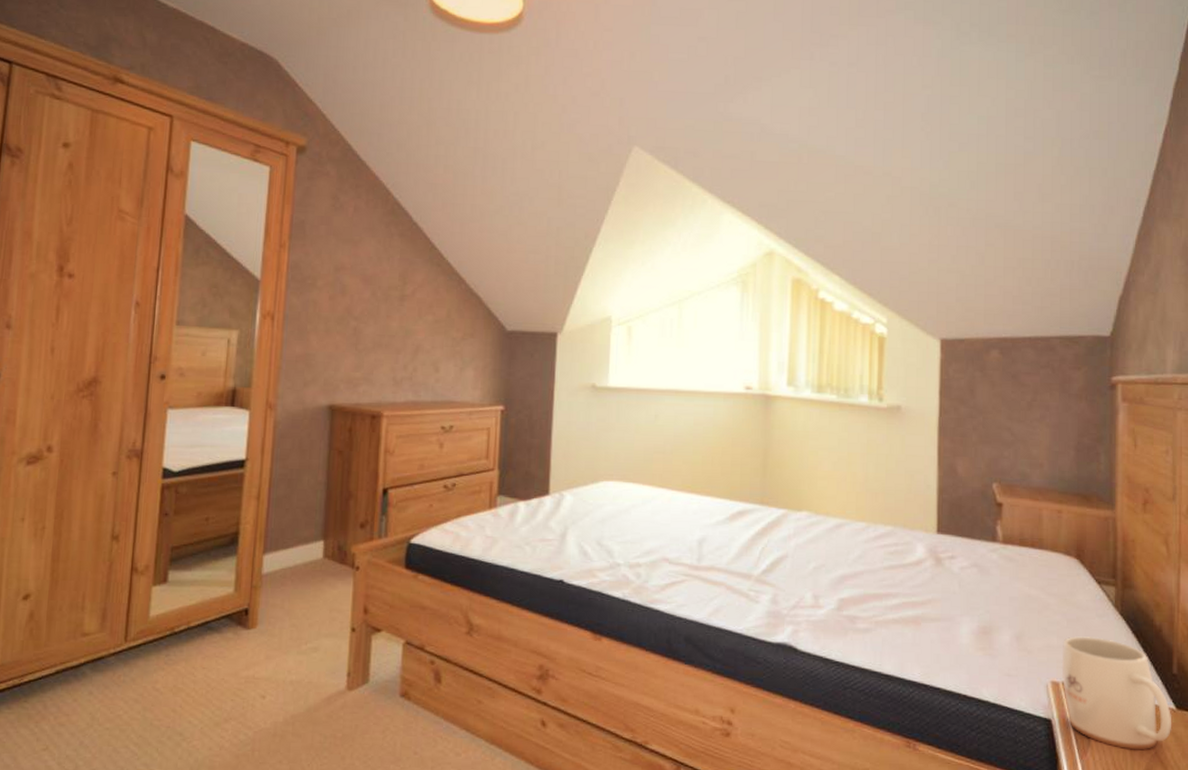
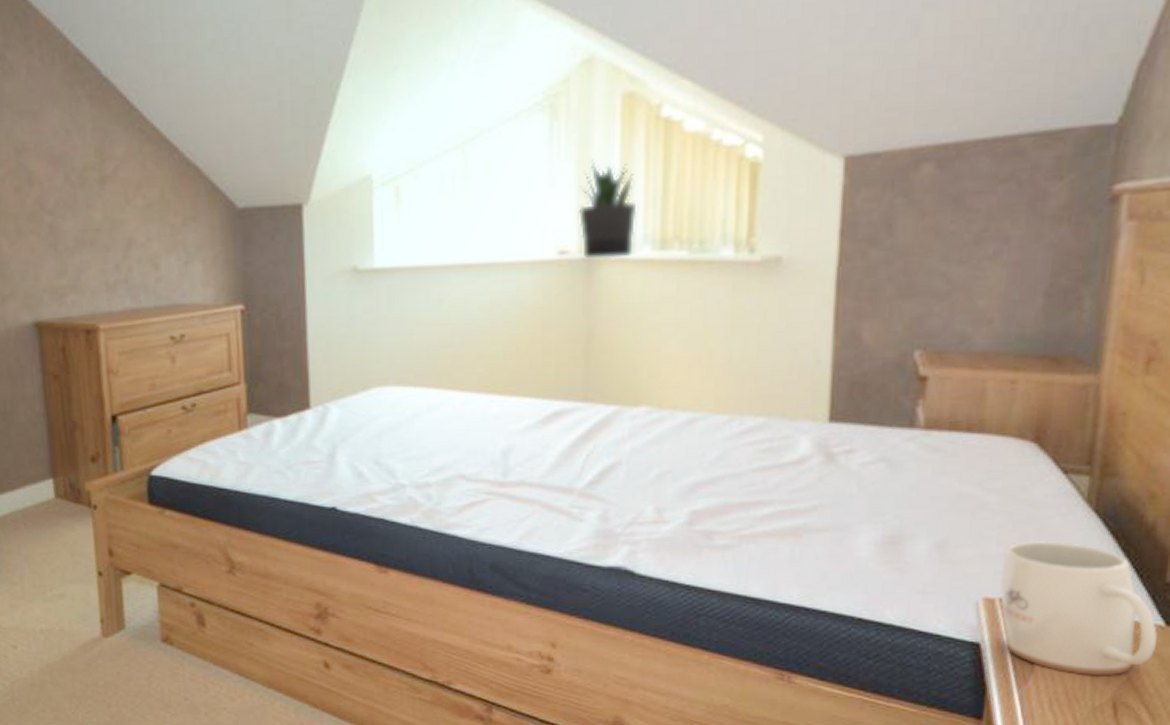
planter: none [759,323,801,397] -> present [577,159,637,261]

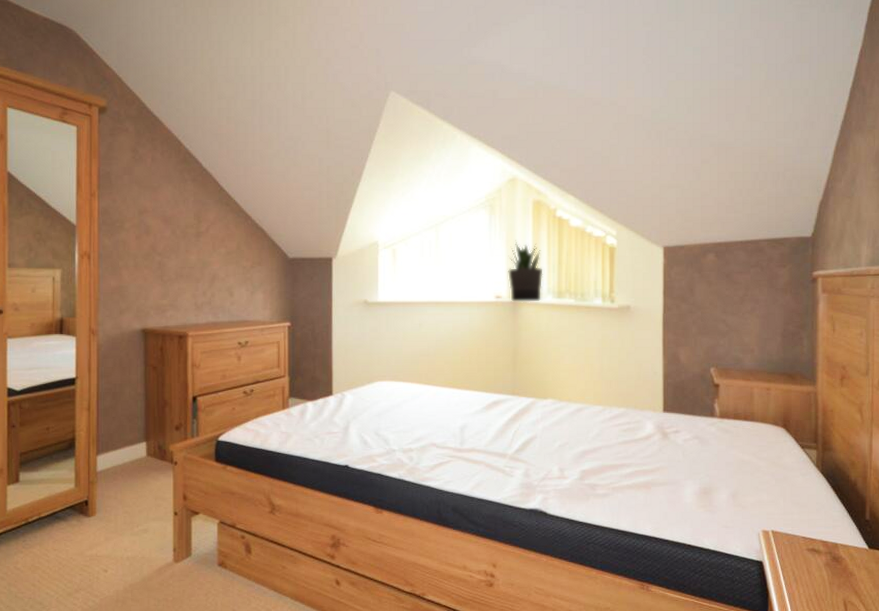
mug: present [999,541,1158,676] -> none [771,492,865,583]

